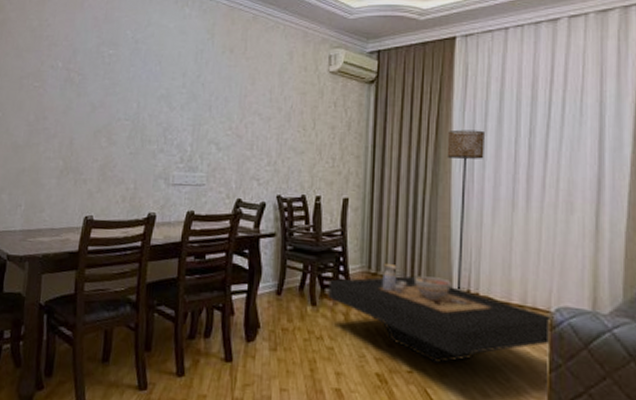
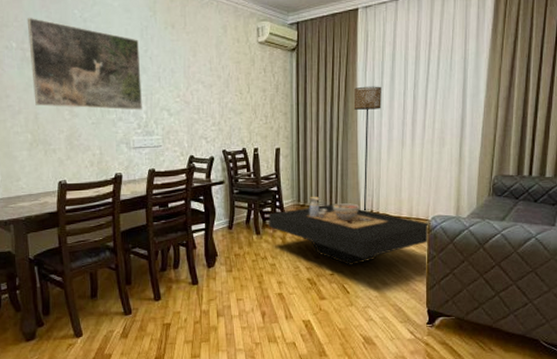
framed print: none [72,36,192,142] -> present [26,17,142,110]

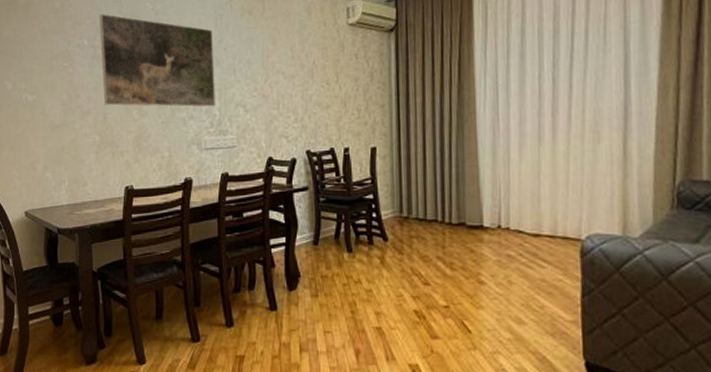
coffee table: present [268,196,431,265] -> none [362,206,585,296]
floor lamp: present [353,86,381,211] -> none [470,68,508,226]

